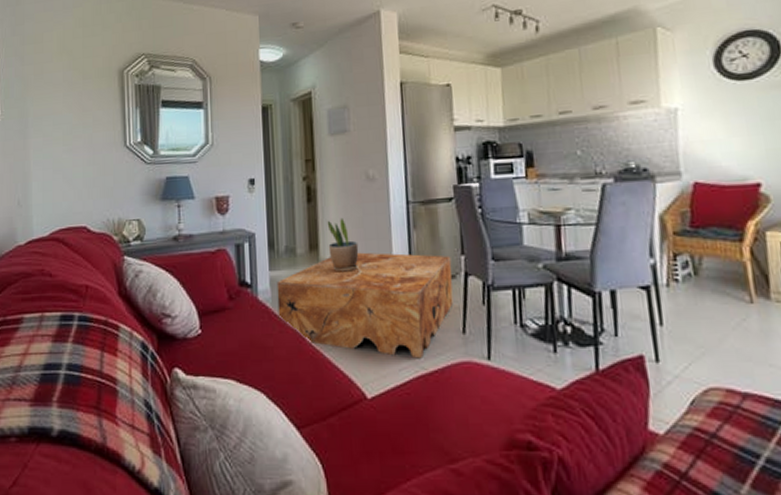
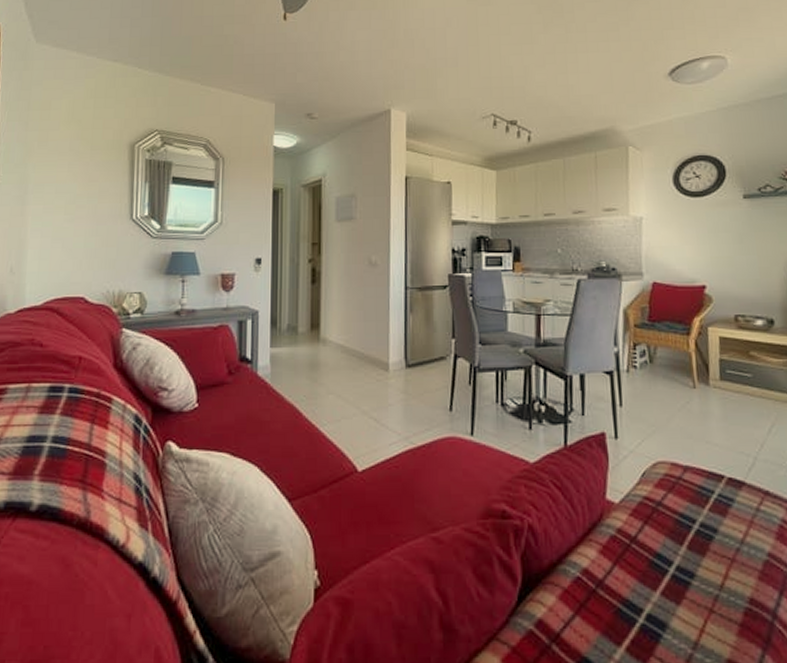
coffee table: present [276,252,454,359] -> none [276,333,443,434]
potted plant: present [327,217,359,272] -> none [329,299,358,351]

